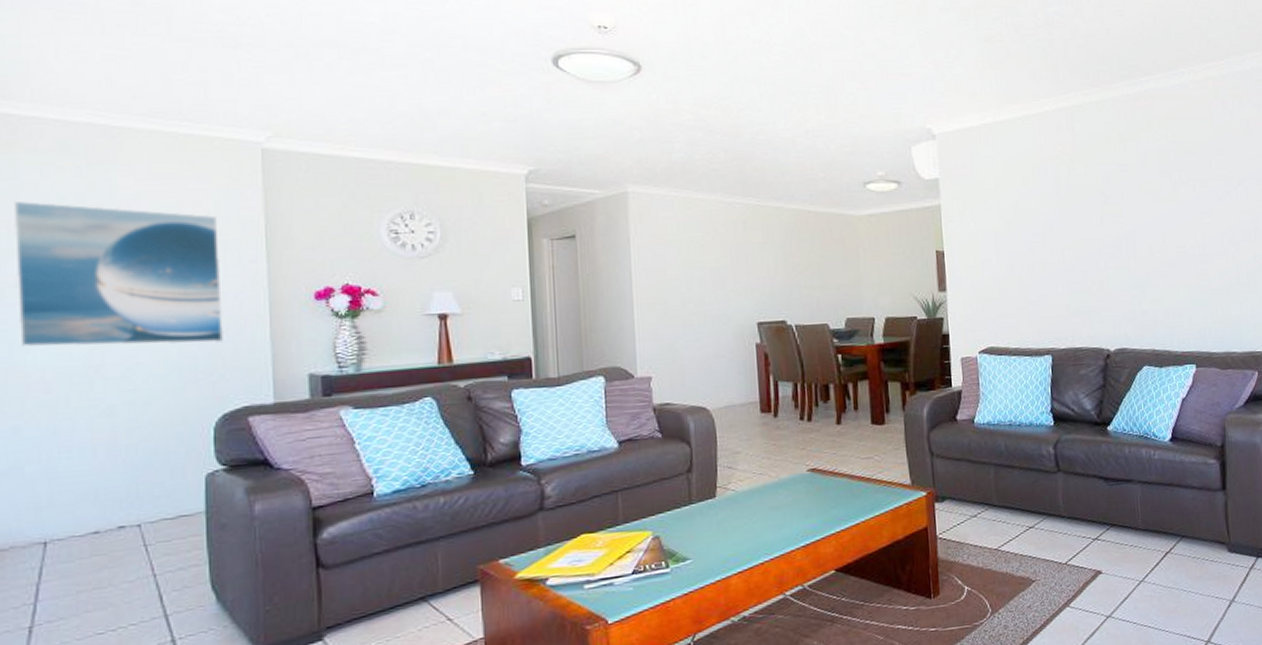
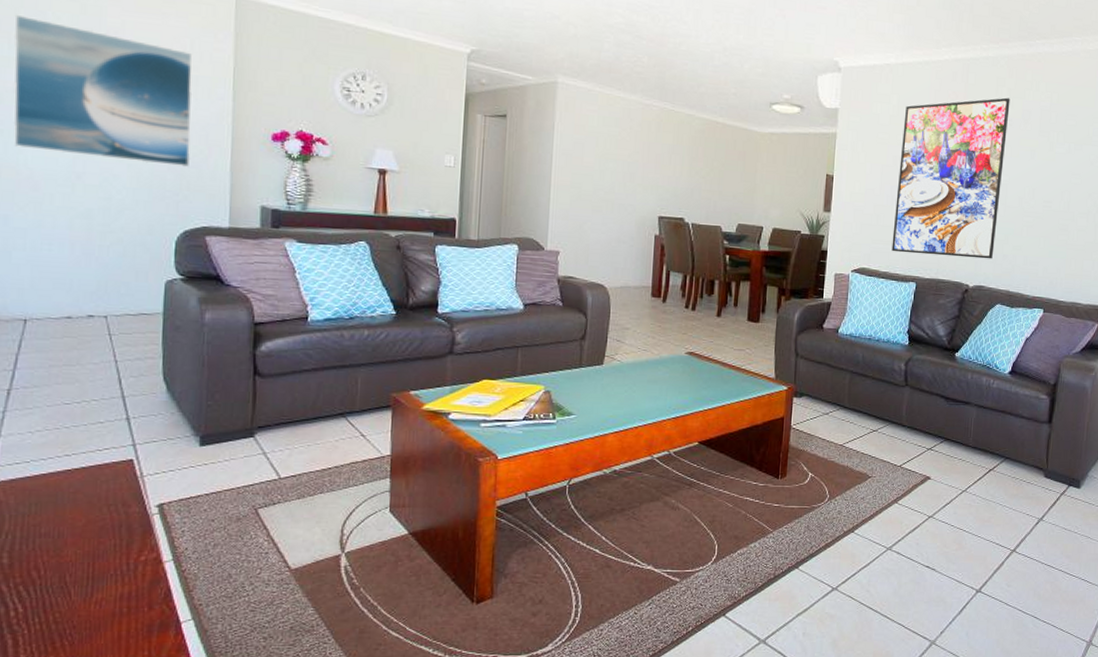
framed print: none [1011,142,1131,325] -> present [891,97,1010,259]

